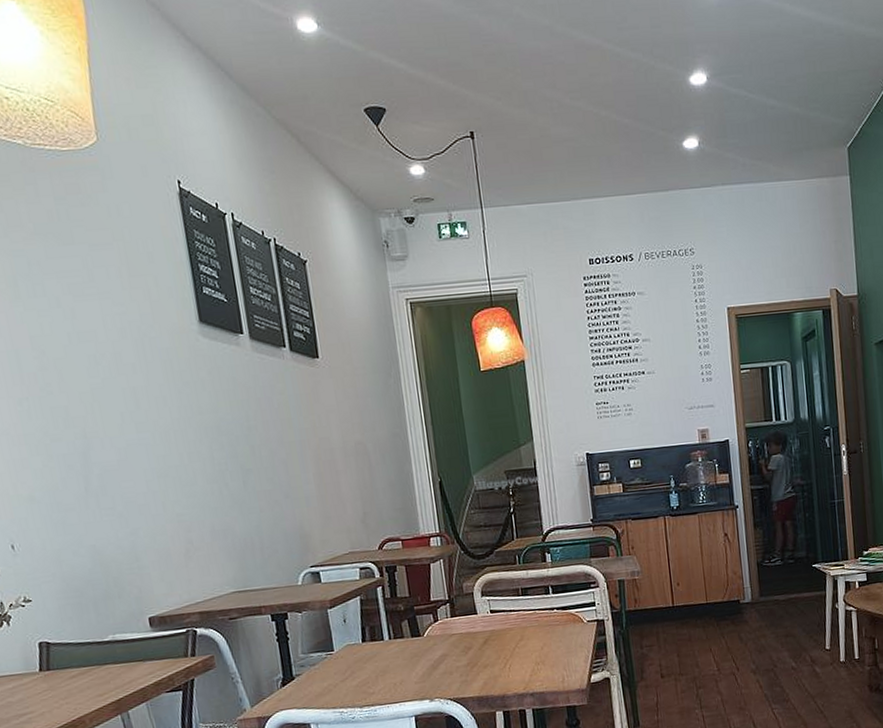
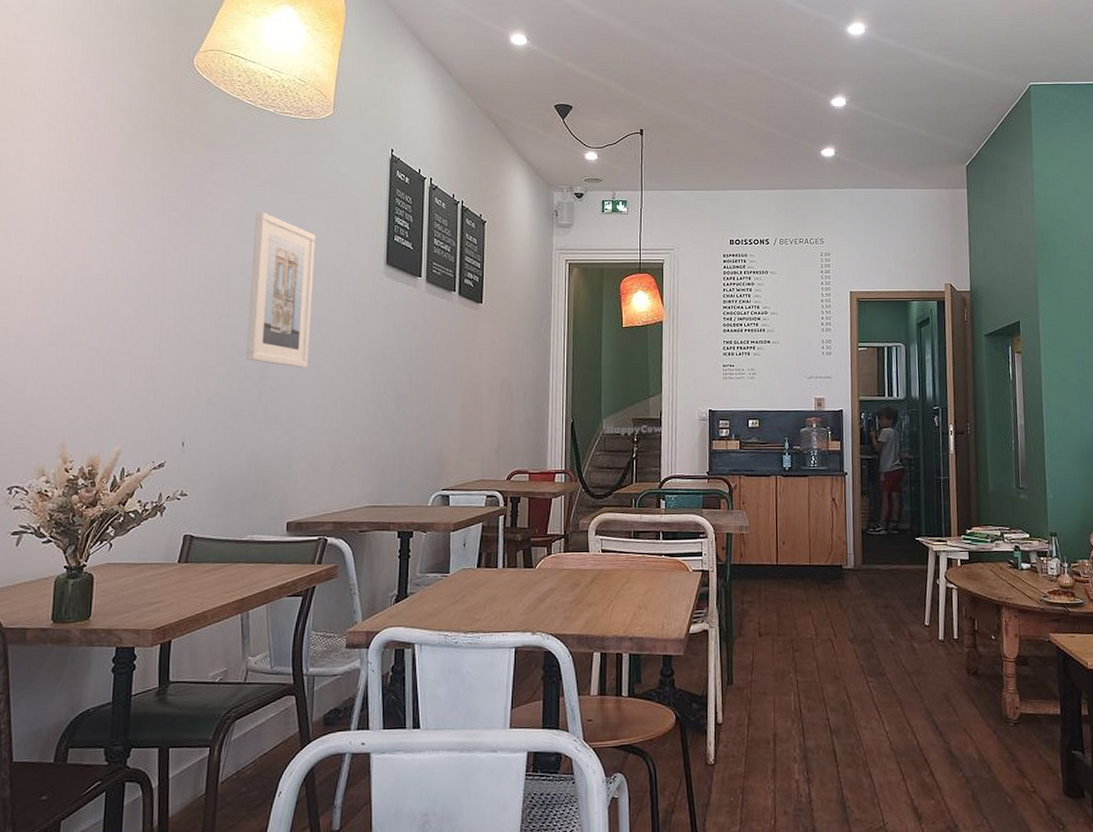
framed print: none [32,271,135,451] -> present [247,212,316,368]

